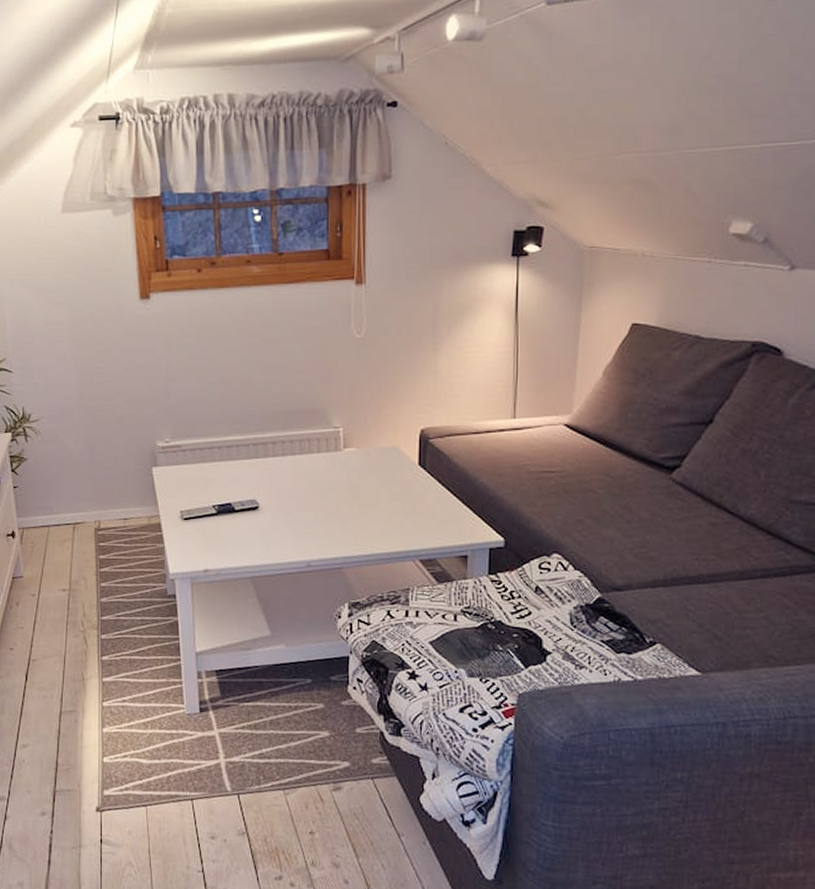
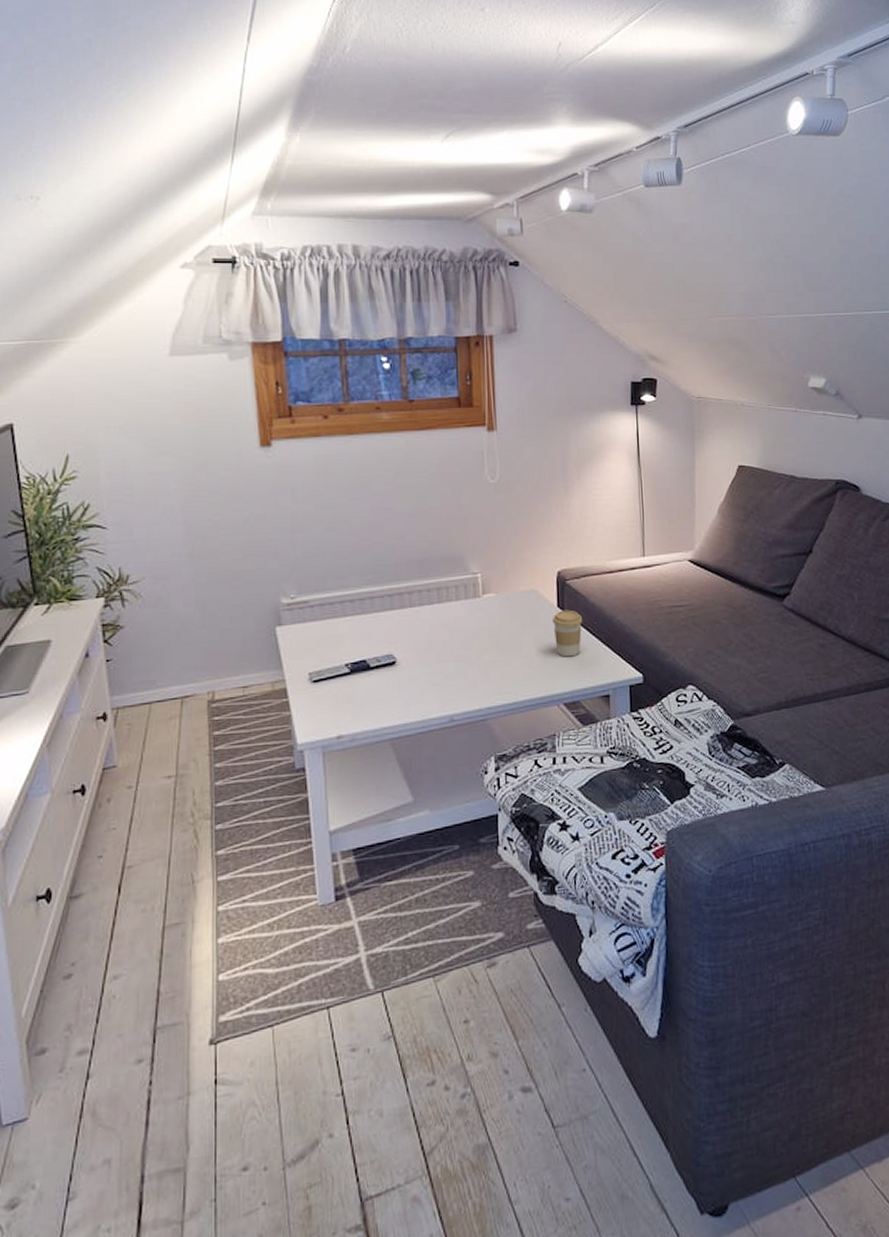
coffee cup: none [413,468,444,515] -> present [553,609,583,657]

